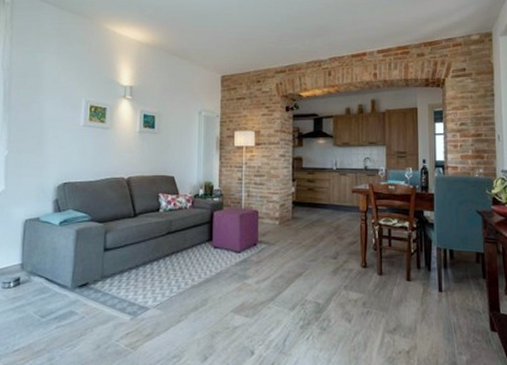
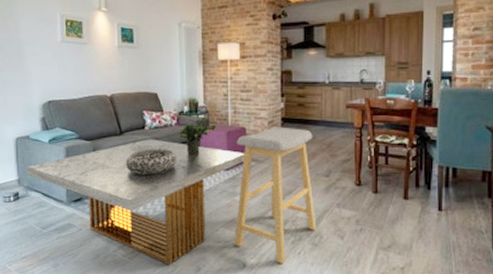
coffee table: none [32,221,257,355] -> present [27,139,245,265]
decorative bowl: none [137,232,189,258] -> present [126,149,177,175]
potted plant: none [191,200,231,238] -> present [177,117,217,155]
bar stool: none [243,210,325,350] -> present [234,127,317,263]

